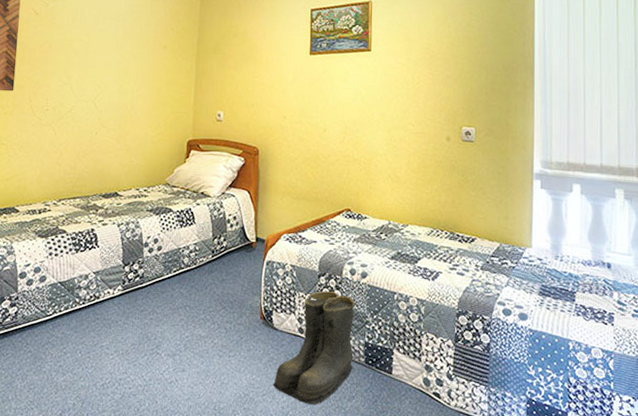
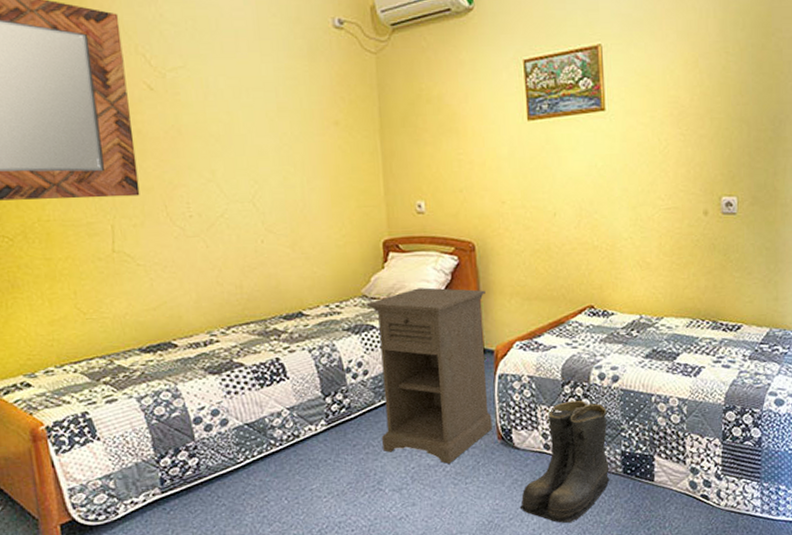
nightstand: none [165,181,263,336] -> present [366,287,492,464]

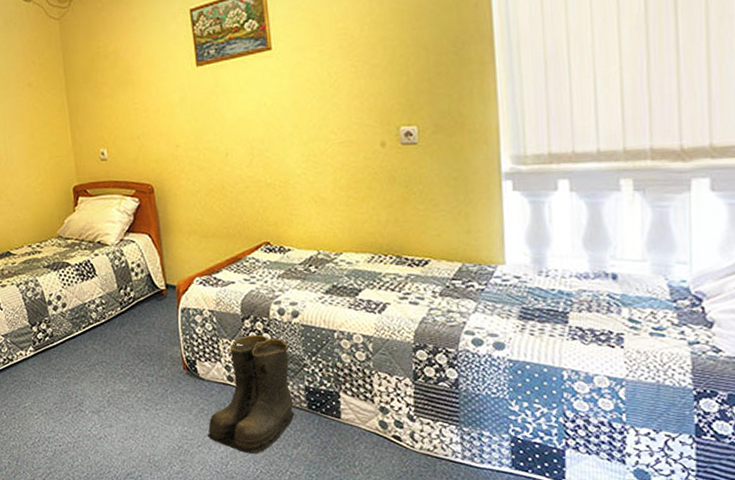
nightstand: present [366,287,492,464] -> none [62,228,178,390]

